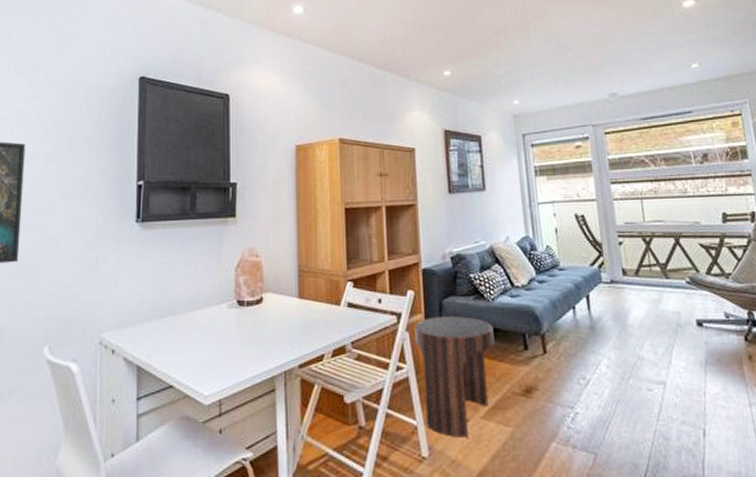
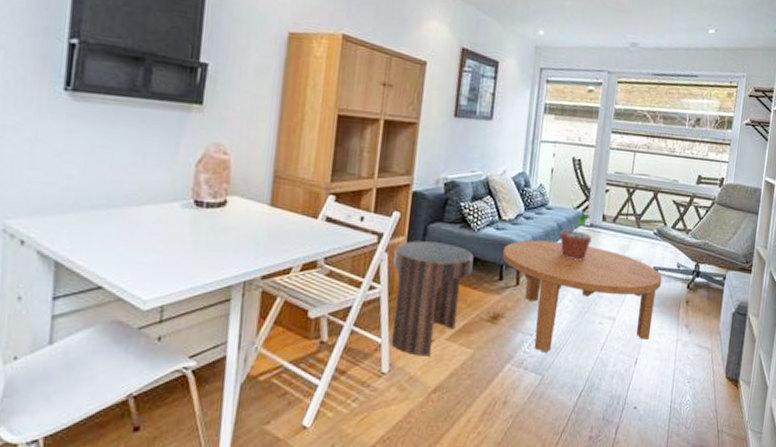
coffee table: none [521,302,715,427] -> present [502,240,663,353]
potted plant: none [579,263,616,321] -> present [559,206,592,261]

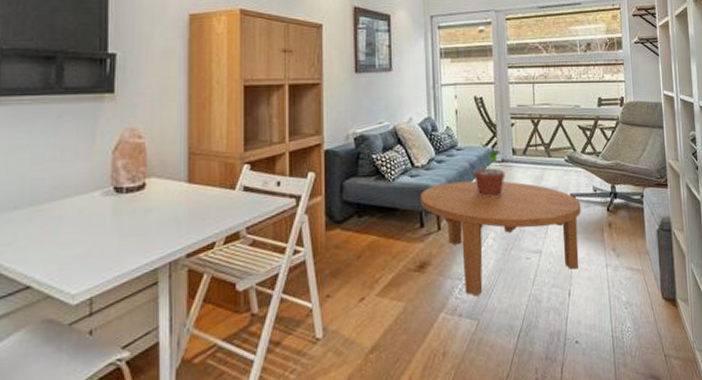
side table: present [391,240,474,356] -> none [314,197,393,316]

